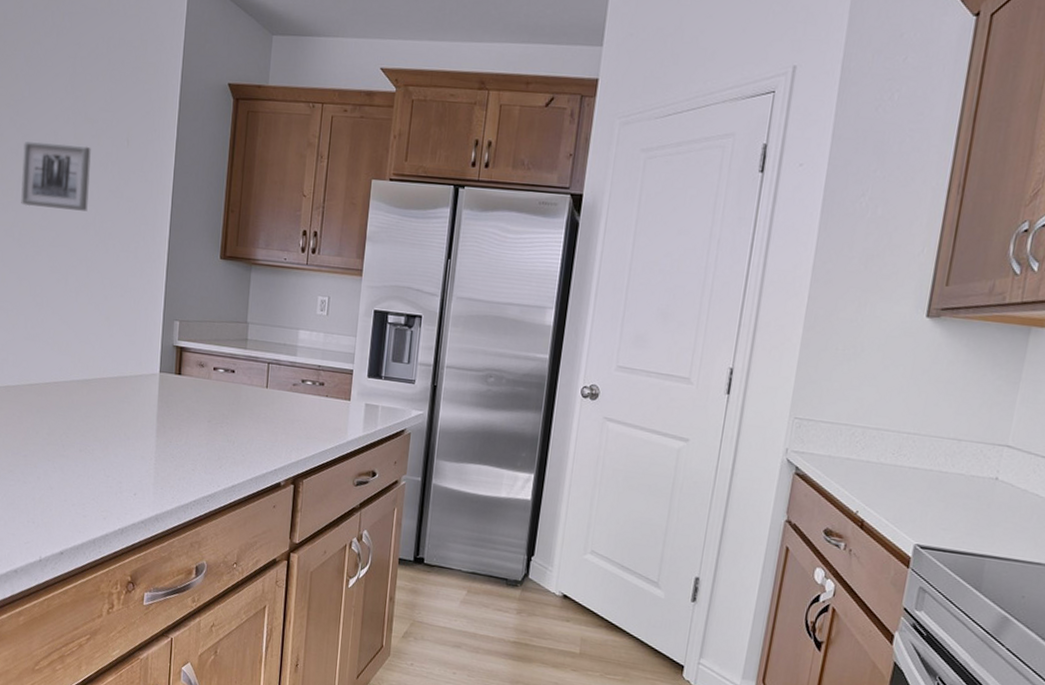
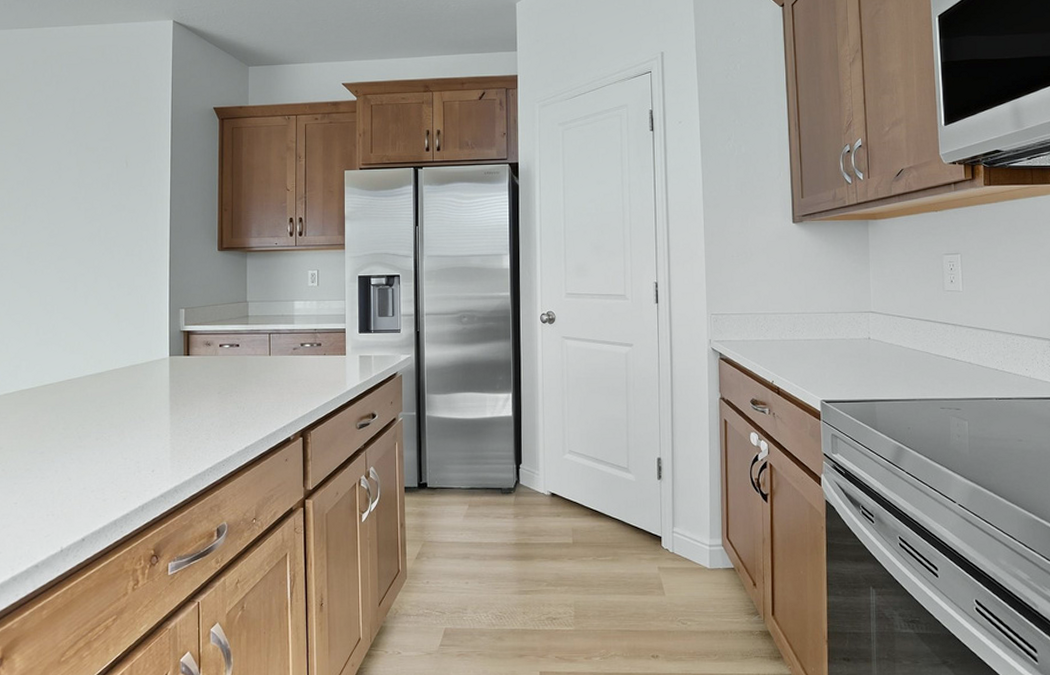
wall art: present [21,140,91,211] -> none [28,171,93,228]

